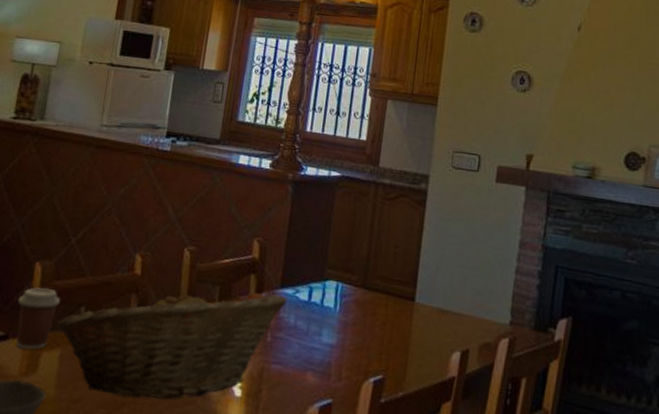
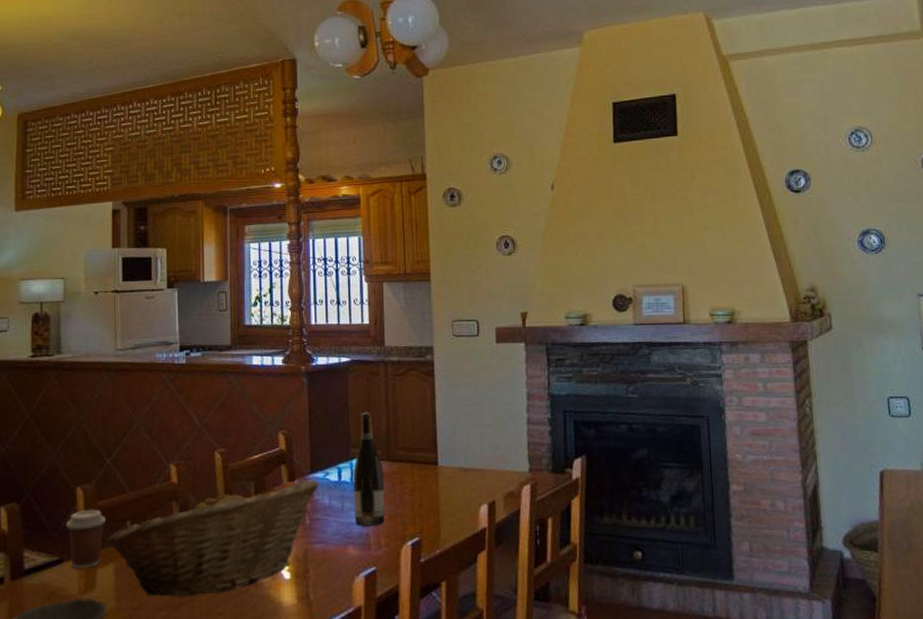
wine bottle: none [318,232,357,356] -> present [353,412,385,527]

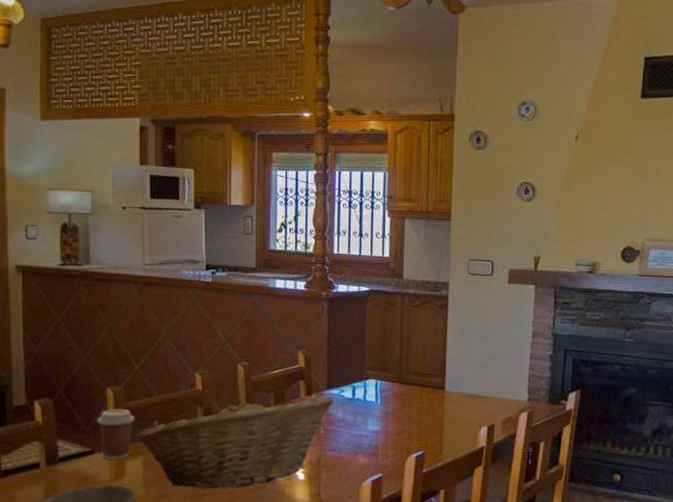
wine bottle: present [353,412,385,527] -> none [365,338,395,440]

